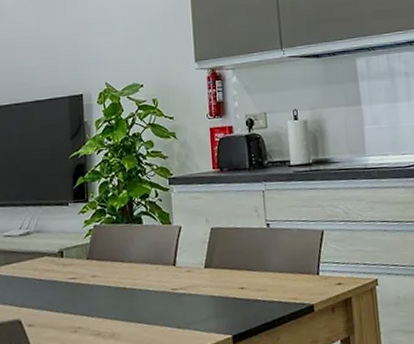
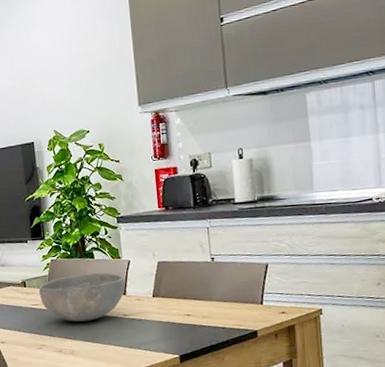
bowl: none [77,240,175,299] -> present [38,272,125,322]

